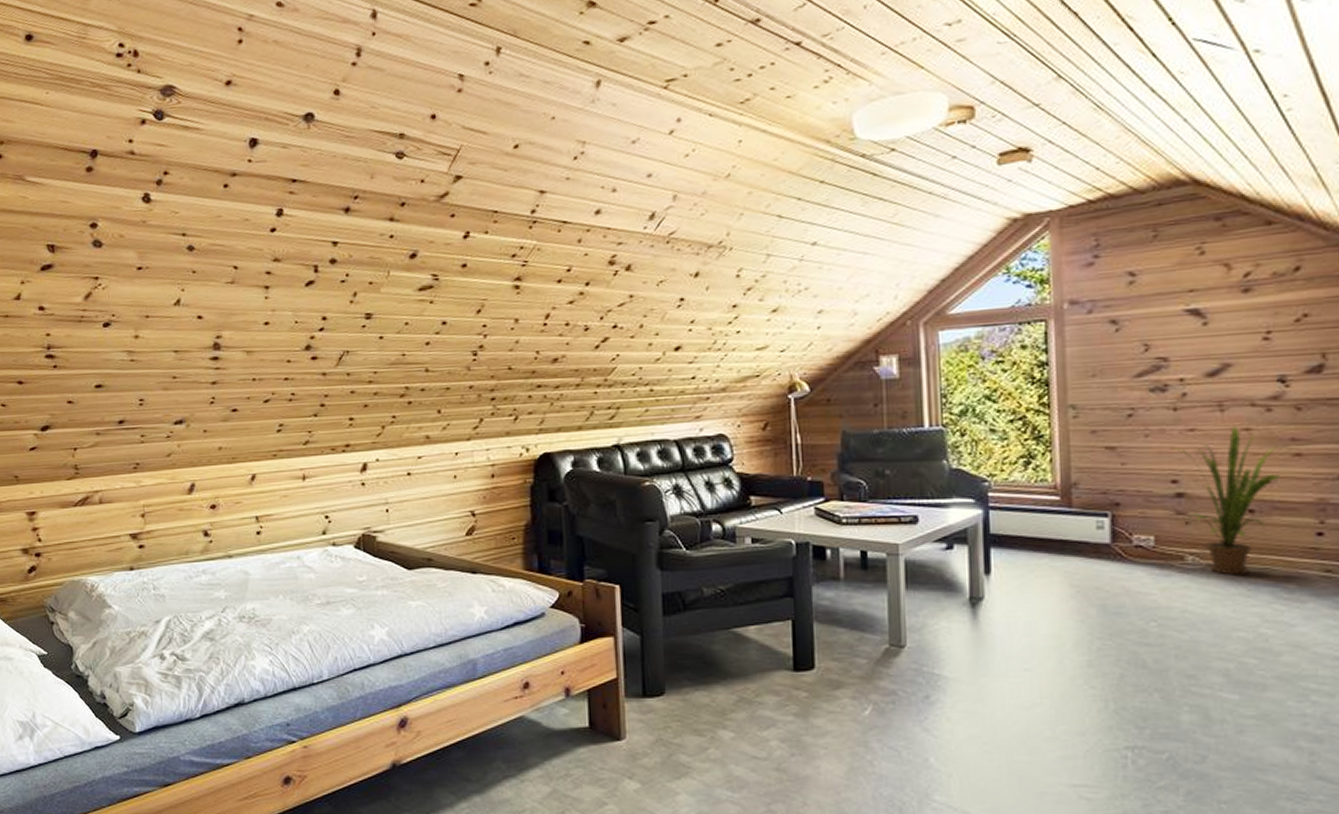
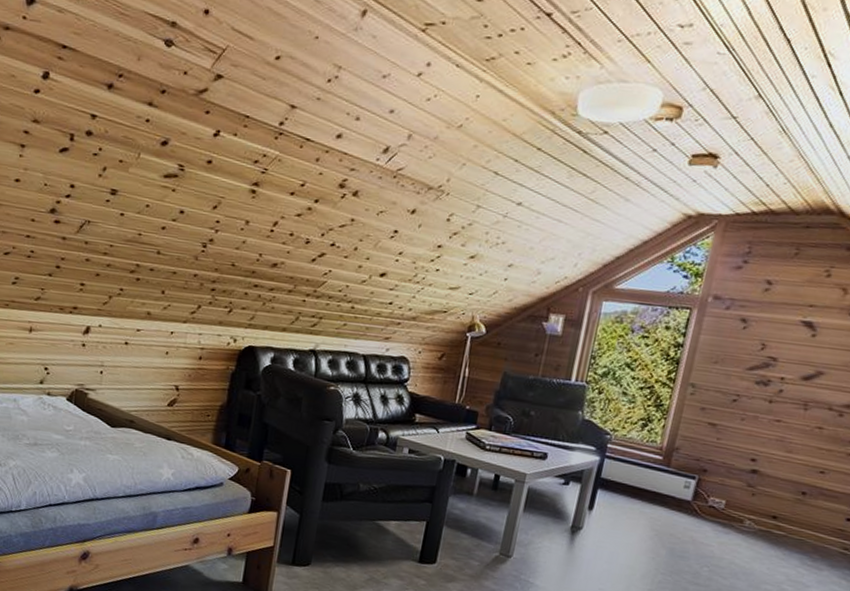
house plant: present [1171,426,1280,575] -> none [756,424,840,542]

